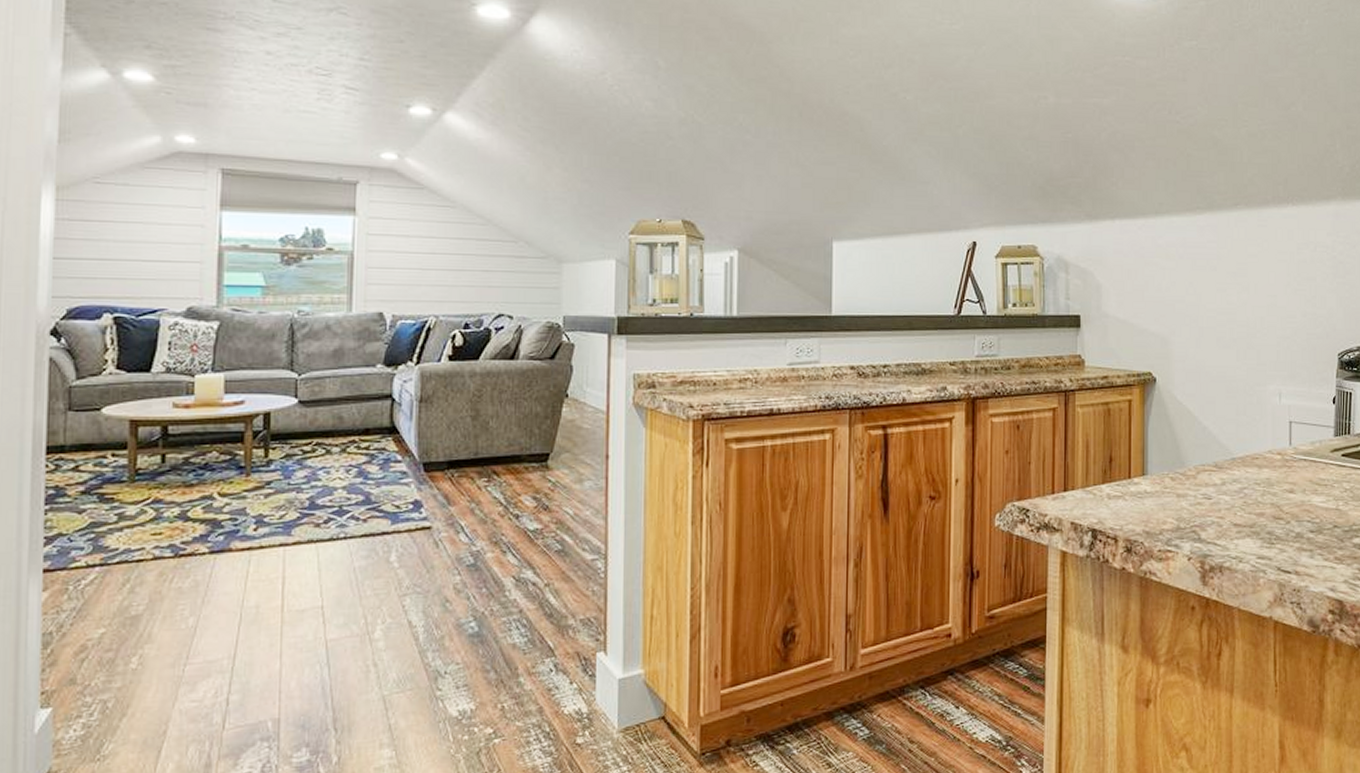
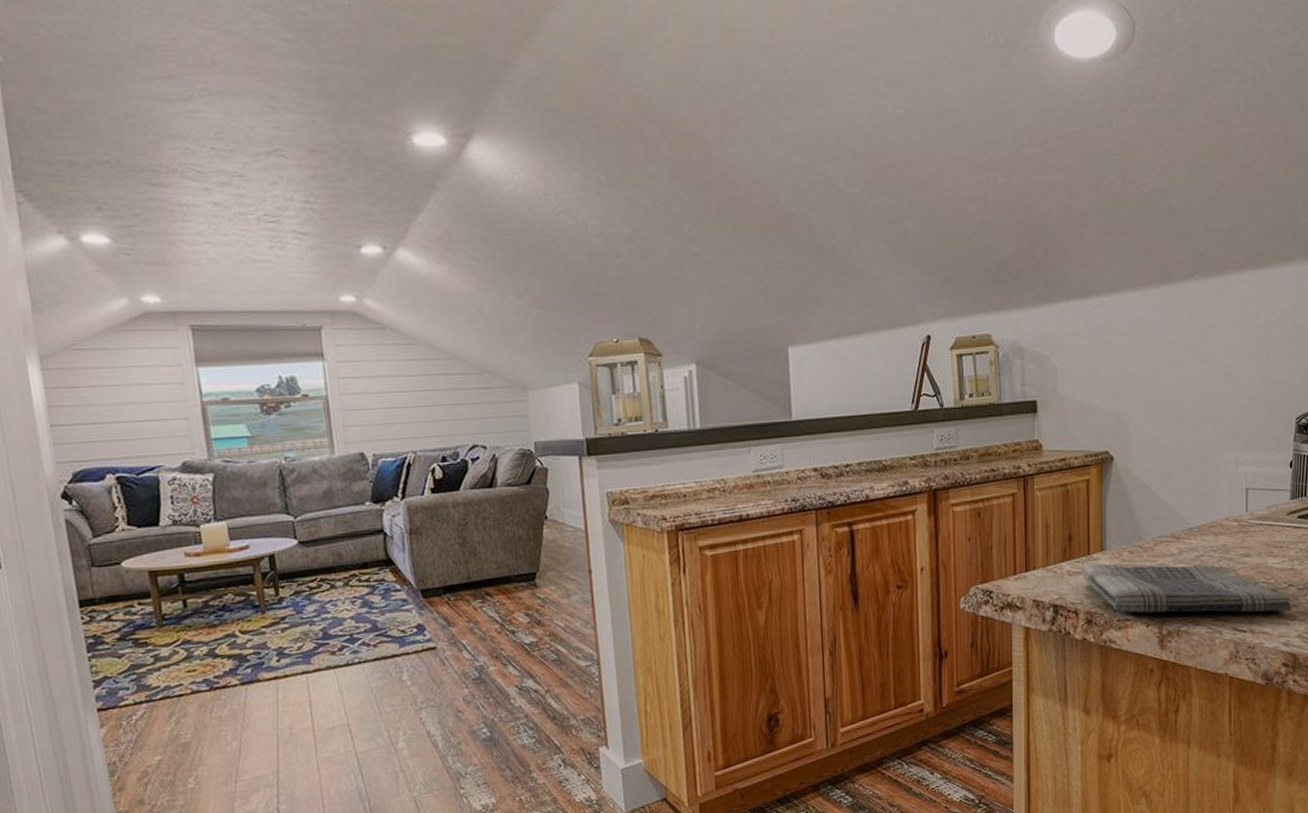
dish towel: none [1123,487,1338,553] -> present [1082,562,1292,613]

